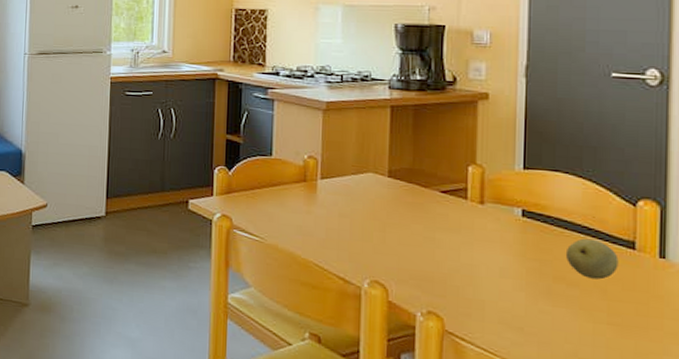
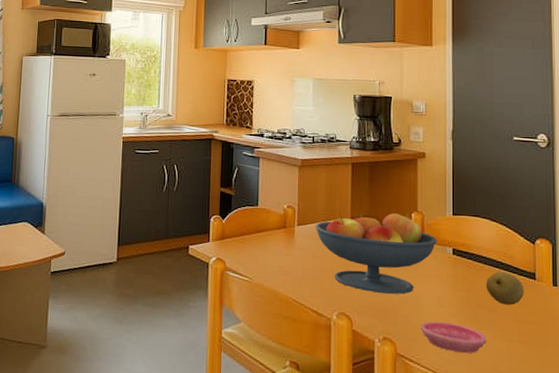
fruit bowl: none [342,165,501,262] -> present [315,212,437,294]
saucer: none [477,294,565,335] -> present [421,321,487,354]

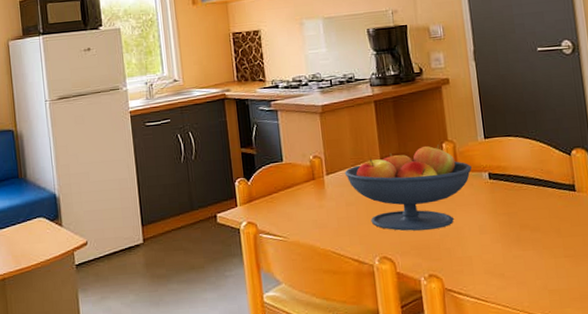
saucer: present [421,321,487,354] -> none [465,248,534,278]
fruit: present [485,271,524,305] -> none [525,188,566,222]

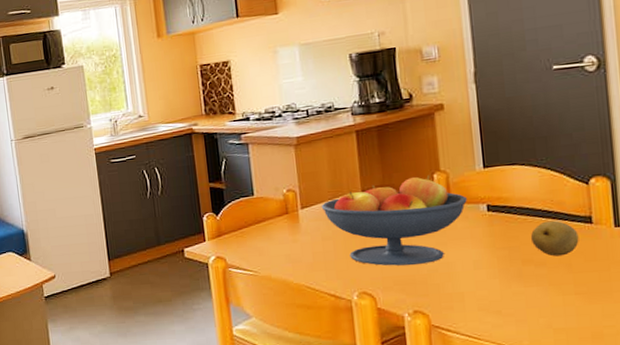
fruit: none [525,188,566,222] -> present [530,220,579,257]

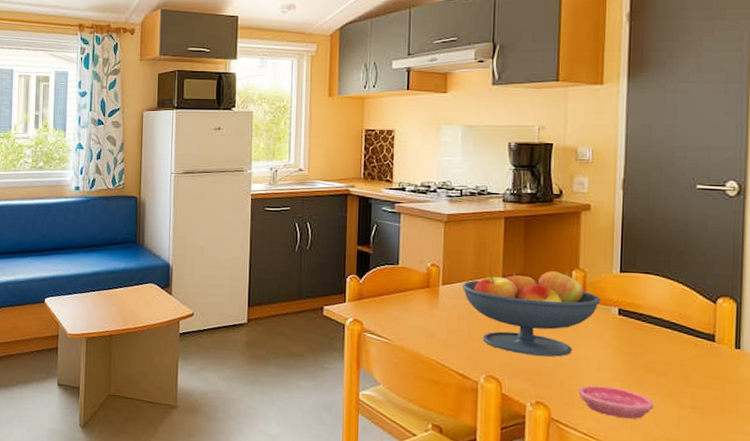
saucer: none [456,284,537,315] -> present [579,385,655,419]
fruit: present [530,220,579,257] -> none [655,333,701,369]

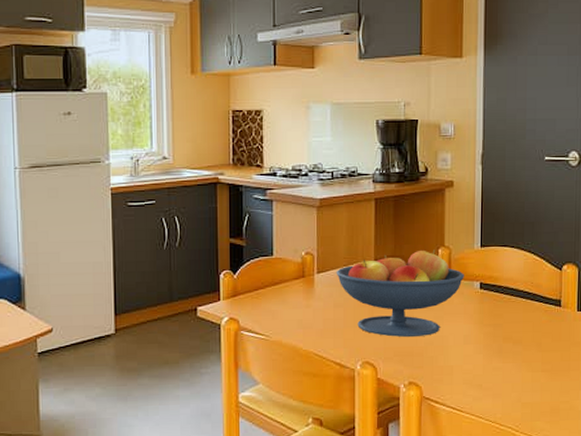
saucer: present [579,385,655,419] -> none [447,359,512,389]

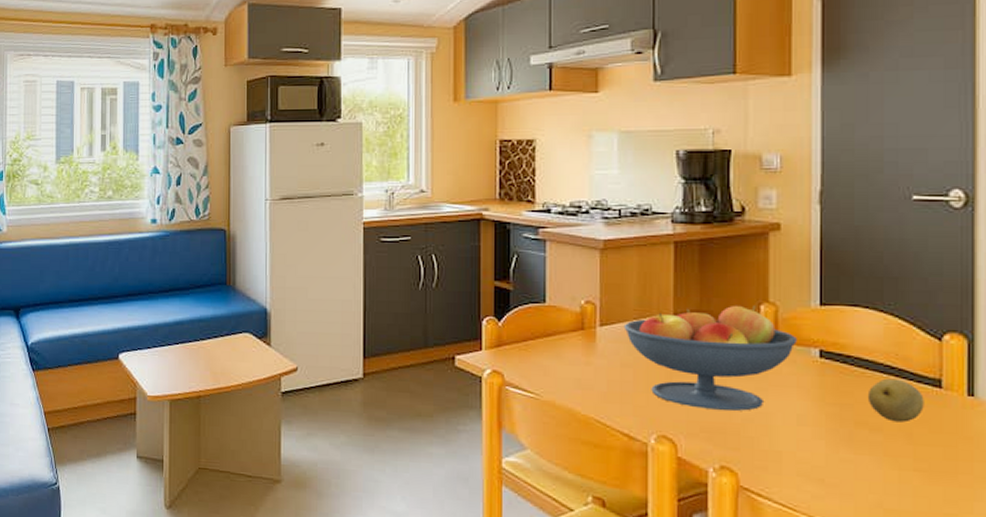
fruit: none [512,301,550,335] -> present [867,378,924,423]

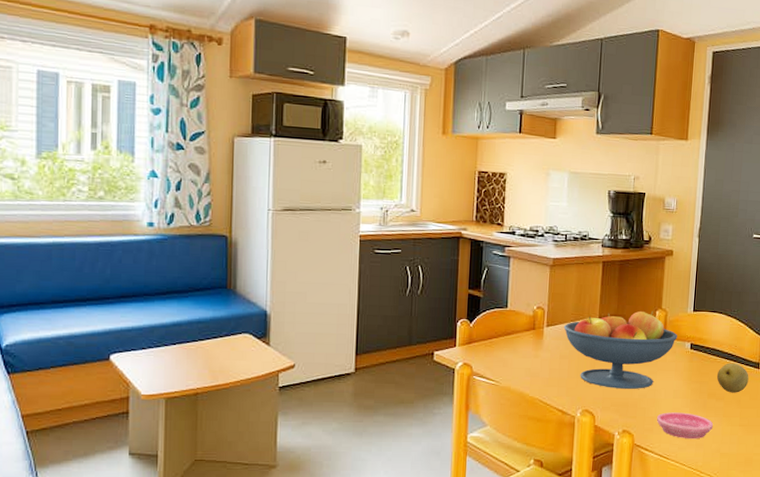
saucer: none [773,444,869,486] -> present [657,412,714,439]

